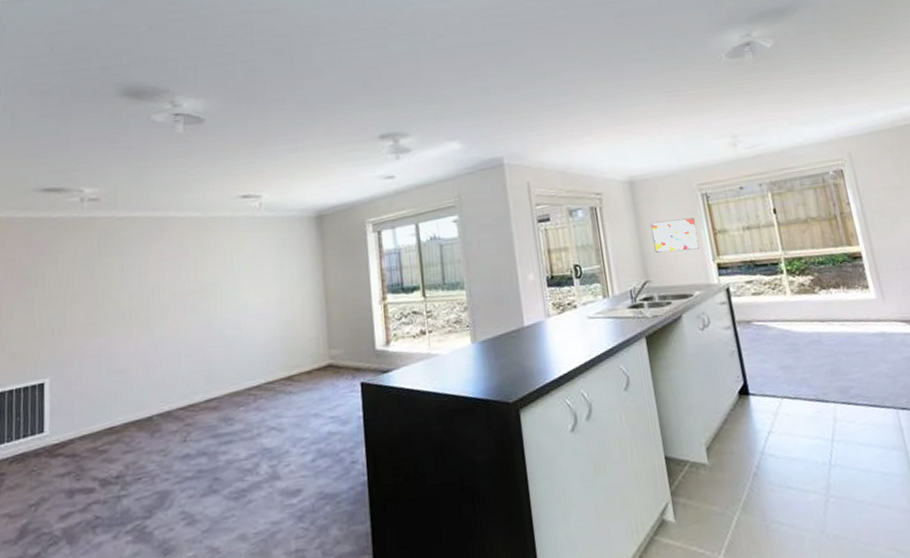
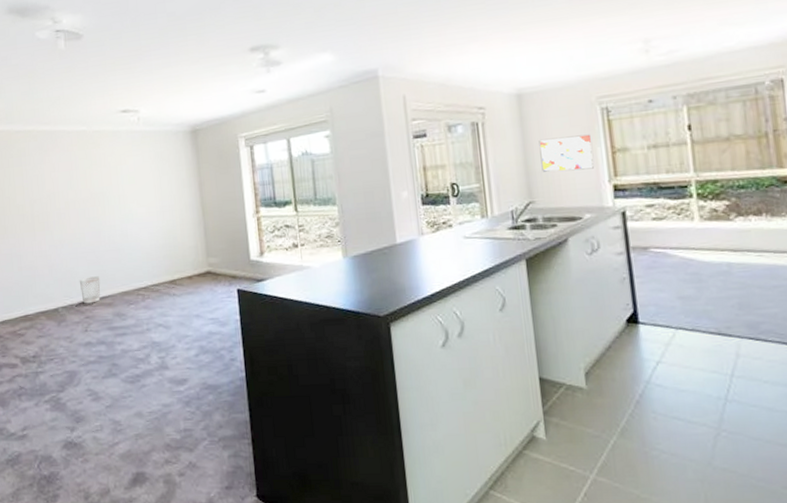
wastebasket: none [180,376,206,409] -> present [79,276,101,304]

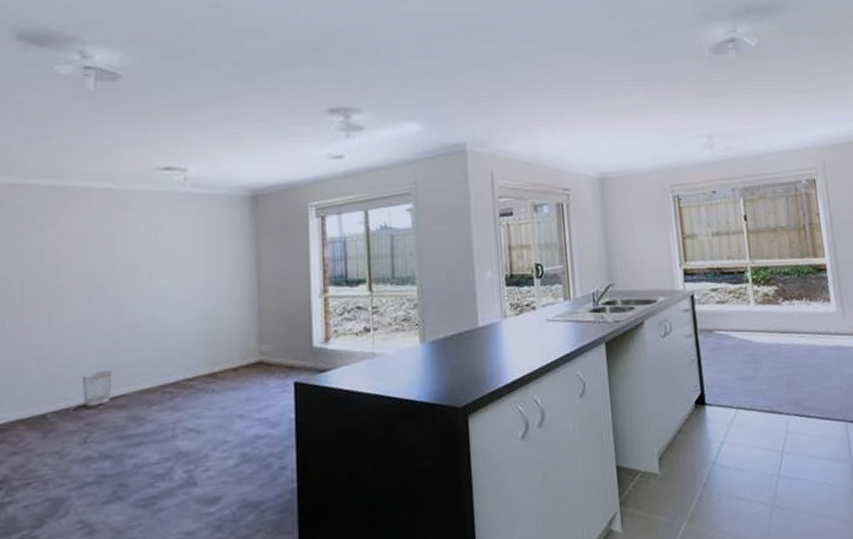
wall art: present [539,134,594,172] -> none [618,220,667,255]

